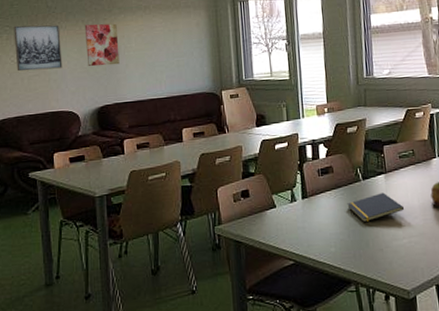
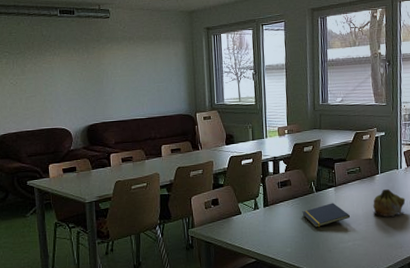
wall art: present [14,24,63,72] -> none [12,51,56,93]
wall art: present [84,23,120,67] -> none [75,51,107,90]

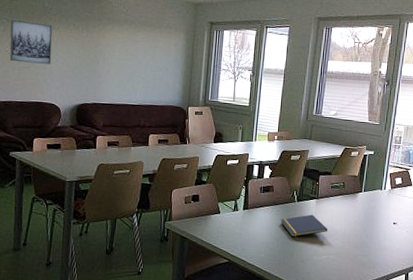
wall art: none [12,51,56,93] -> present [9,19,53,65]
fruit: present [372,188,406,217] -> none [350,207,385,237]

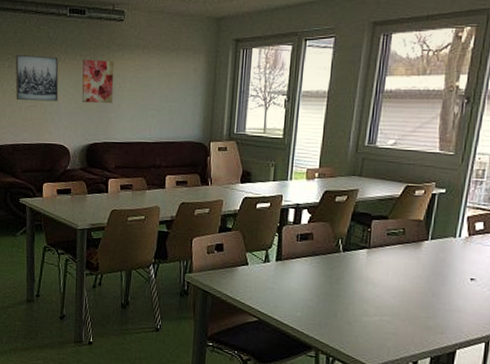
wall art: none [73,29,104,70] -> present [82,59,114,104]
notepad: present [280,214,328,238] -> none [321,267,383,294]

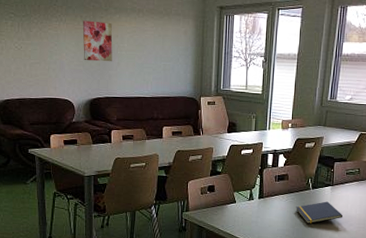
wall art: present [15,54,59,101] -> none [18,14,61,59]
notepad: none [321,267,383,294] -> present [296,201,343,224]

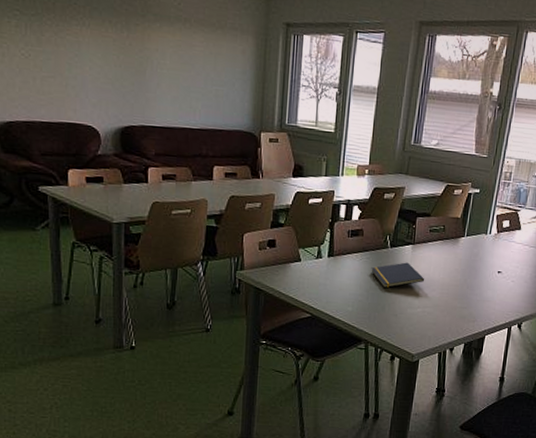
wall art: present [82,20,113,62] -> none [111,26,151,82]

